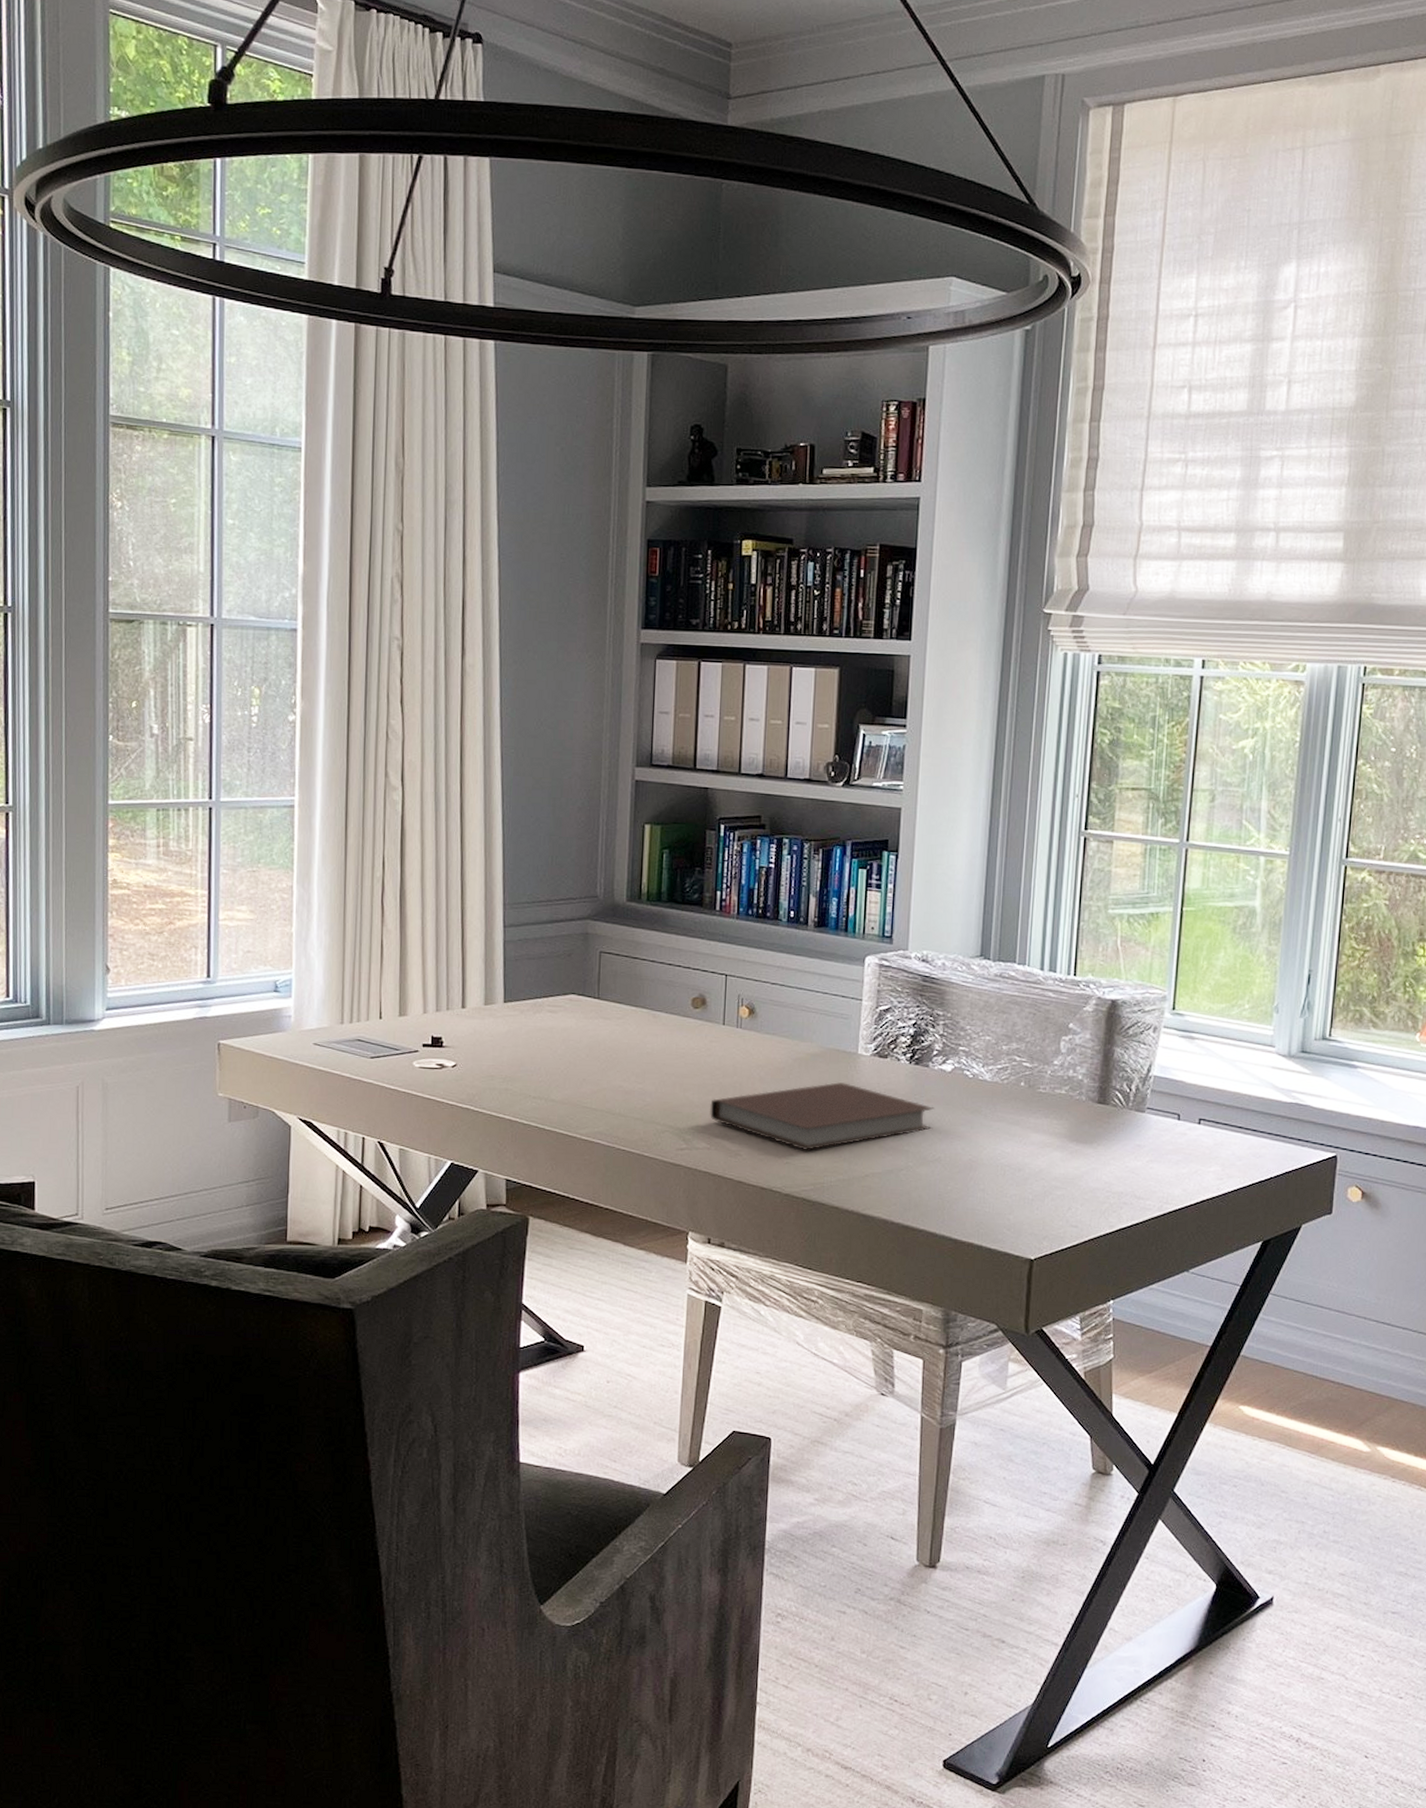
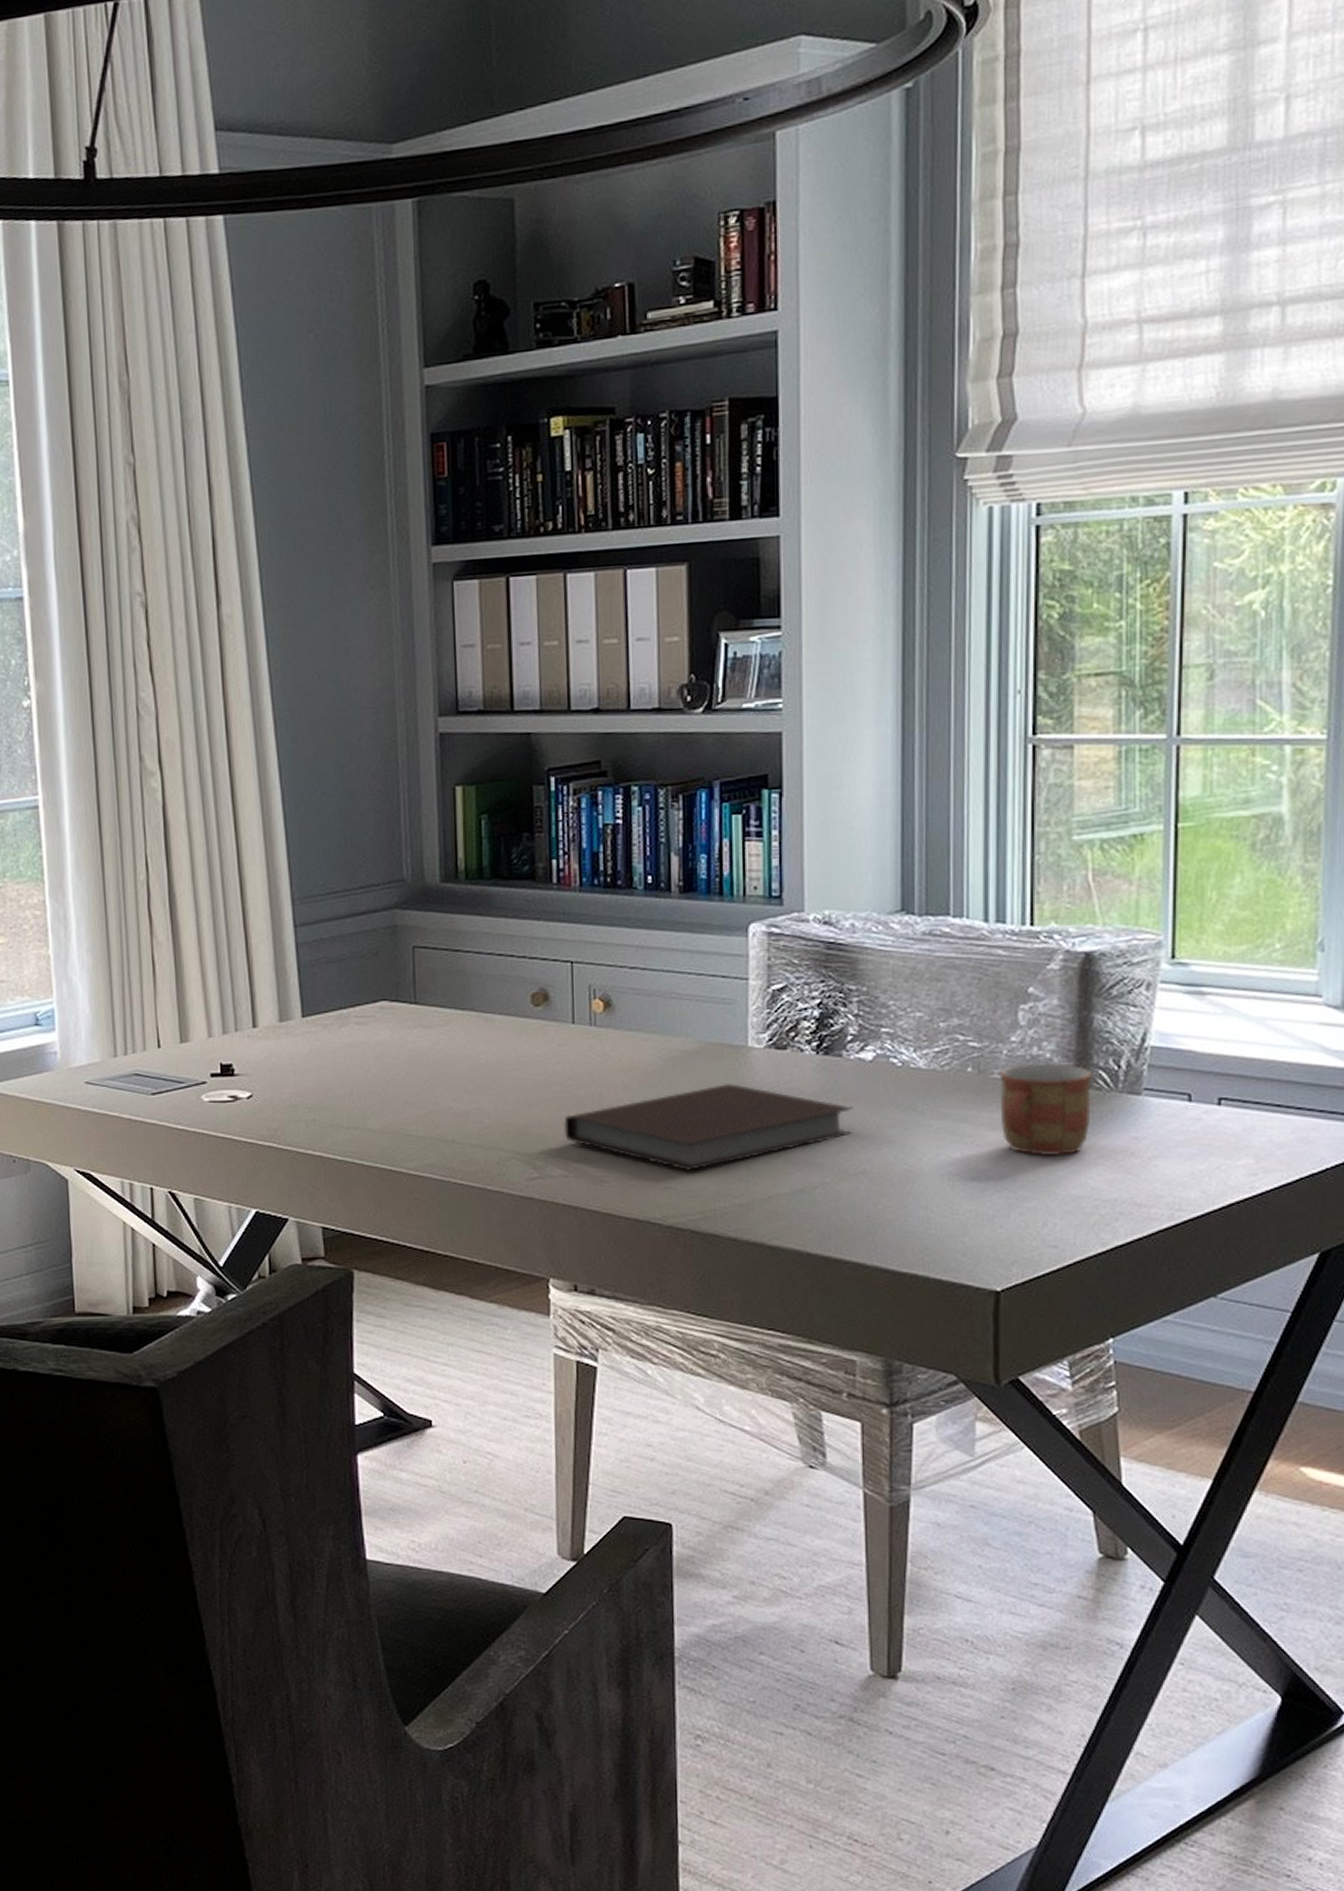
mug: none [1043,1082,1111,1156] -> present [999,1063,1093,1157]

